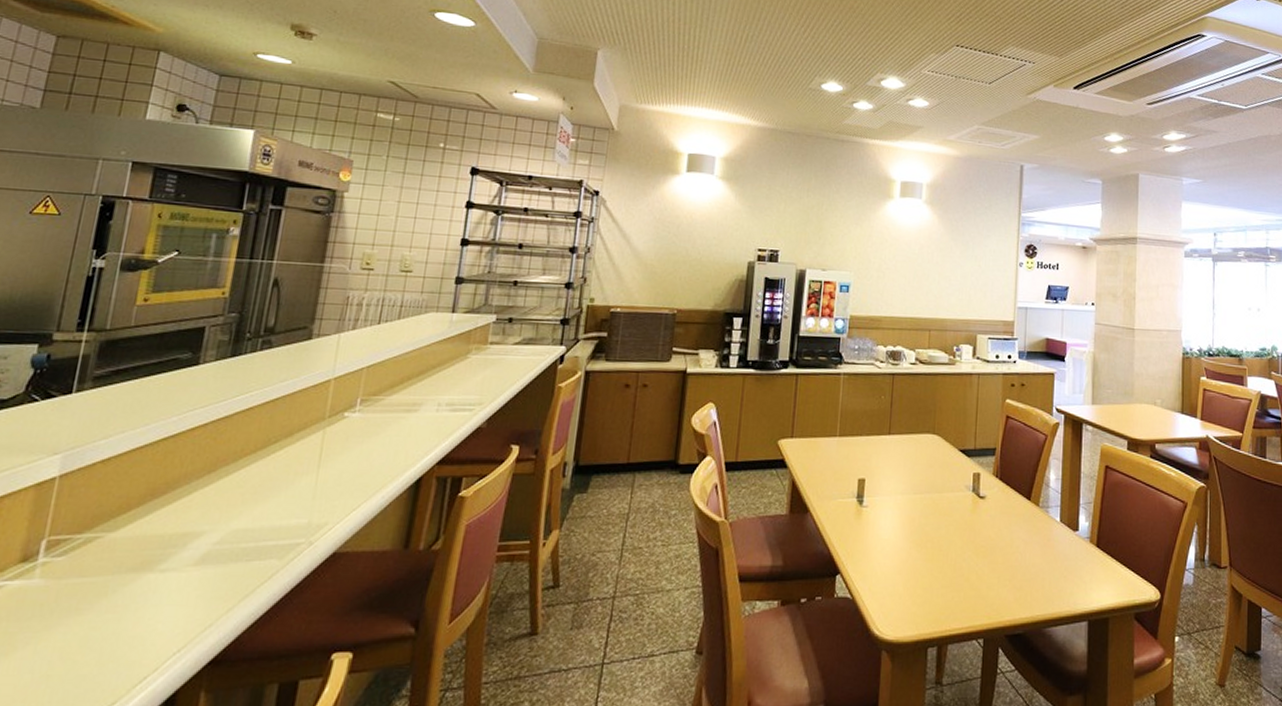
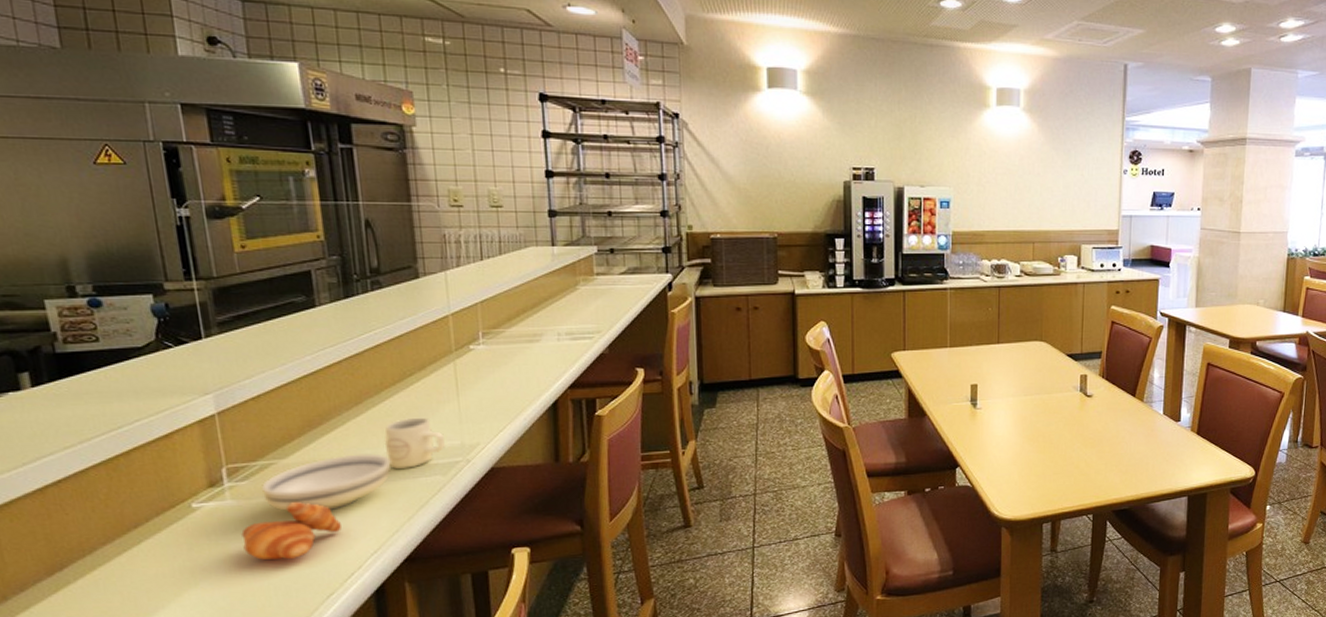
croissant: none [33,585,151,655] -> present [241,502,342,560]
bowl: none [75,529,228,596] -> present [261,453,391,511]
mug: none [224,490,292,551] -> present [384,417,445,470]

